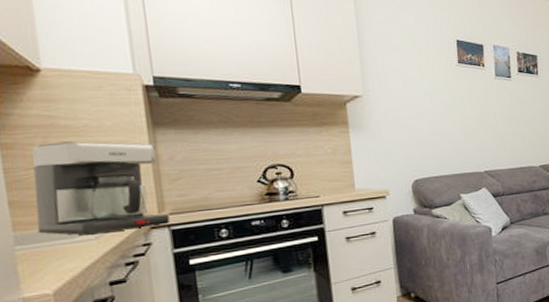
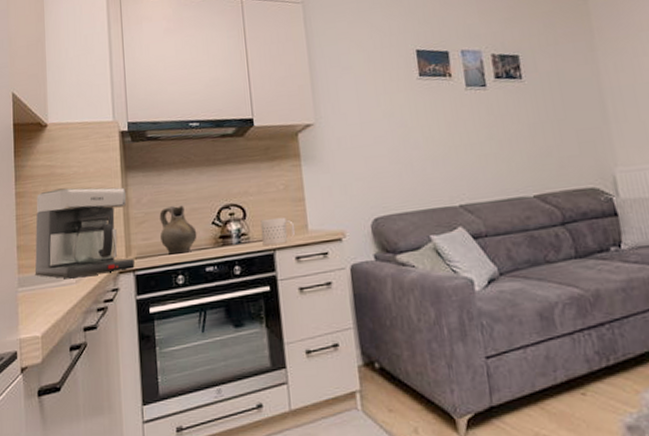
ceramic jug: none [197,164,242,211] -> present [159,205,197,255]
mug: none [308,177,342,203] -> present [260,217,295,247]

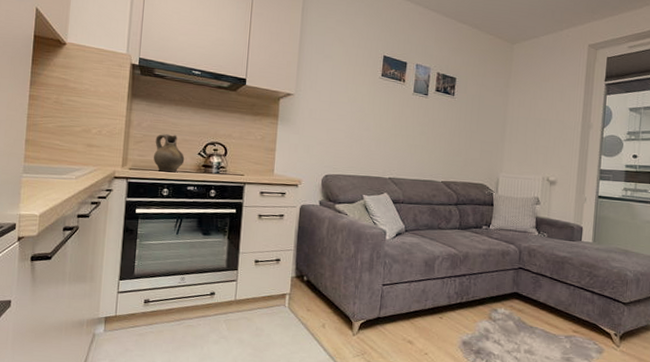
coffee maker: present [34,187,135,279] -> none [39,99,130,177]
mug: present [260,217,295,247] -> none [236,158,263,181]

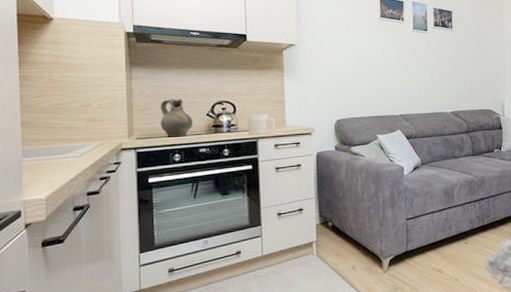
mug: none [236,158,263,181] -> present [247,114,275,136]

